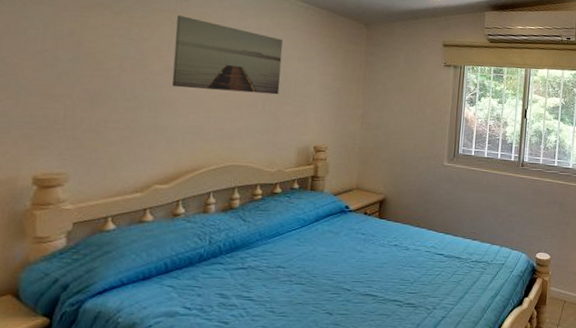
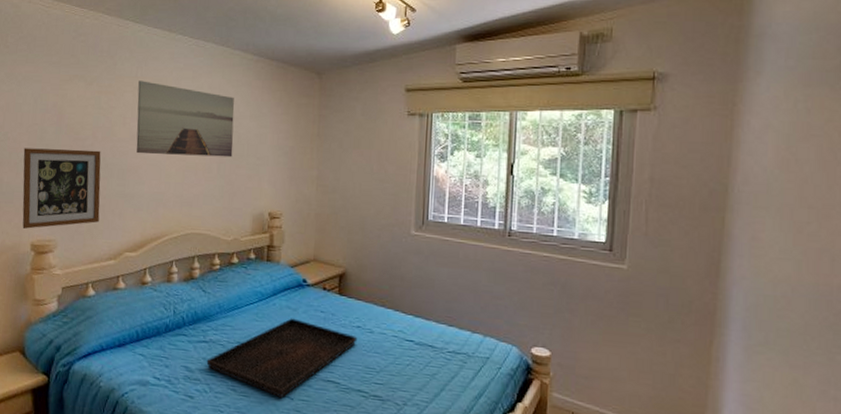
picture frame: none [22,75,129,162] -> present [22,148,101,229]
serving tray: none [244,241,395,315] -> present [206,318,358,399]

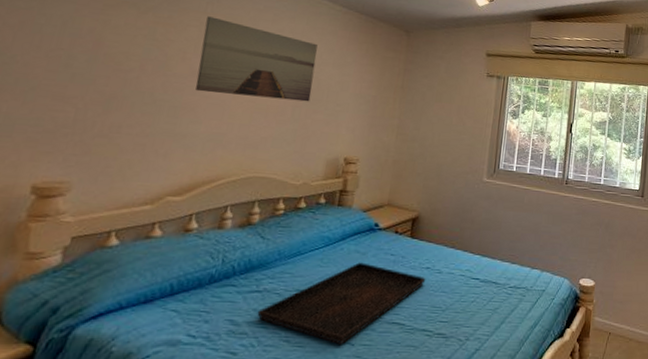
picture frame: present [22,148,101,229] -> none [21,74,149,168]

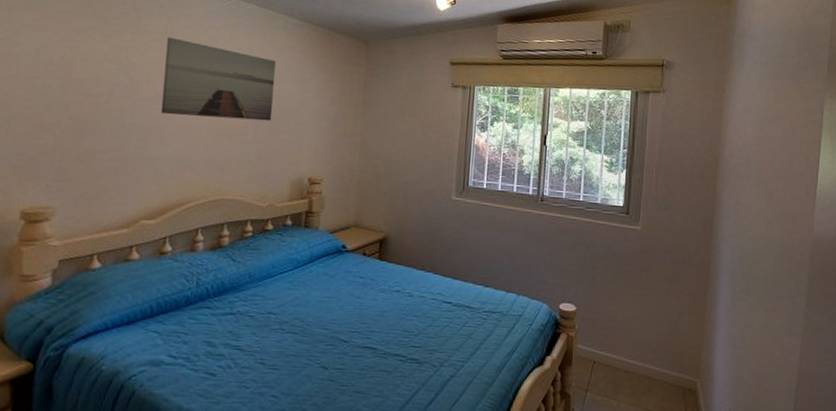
serving tray: present [257,262,426,345] -> none [232,285,397,369]

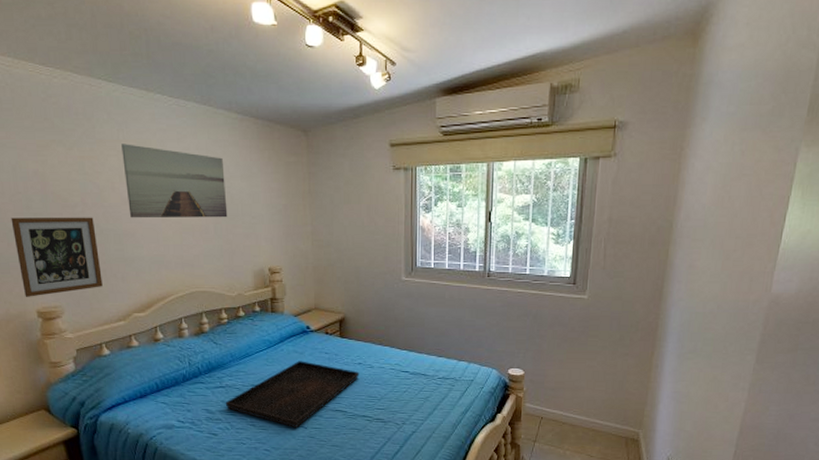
picture frame: none [10,103,118,195] -> present [11,217,103,297]
serving tray: none [232,285,397,369] -> present [225,361,360,428]

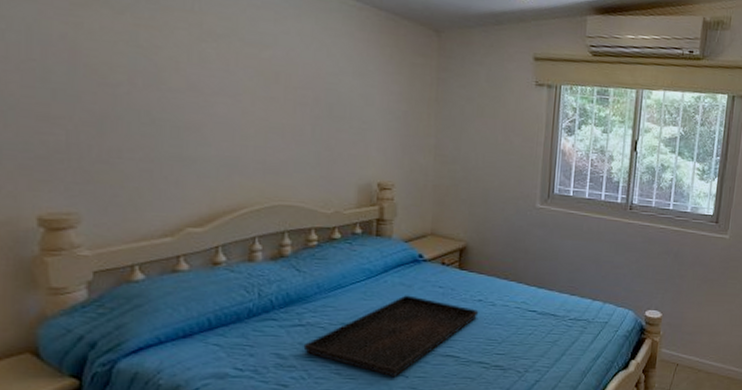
picture frame: present [11,217,103,297] -> none [14,91,146,199]
wall art: present [121,144,228,218] -> none [195,16,333,119]

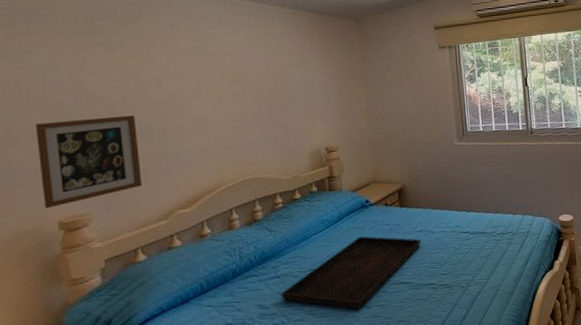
picture frame: none [14,91,146,199] -> present [35,115,142,208]

